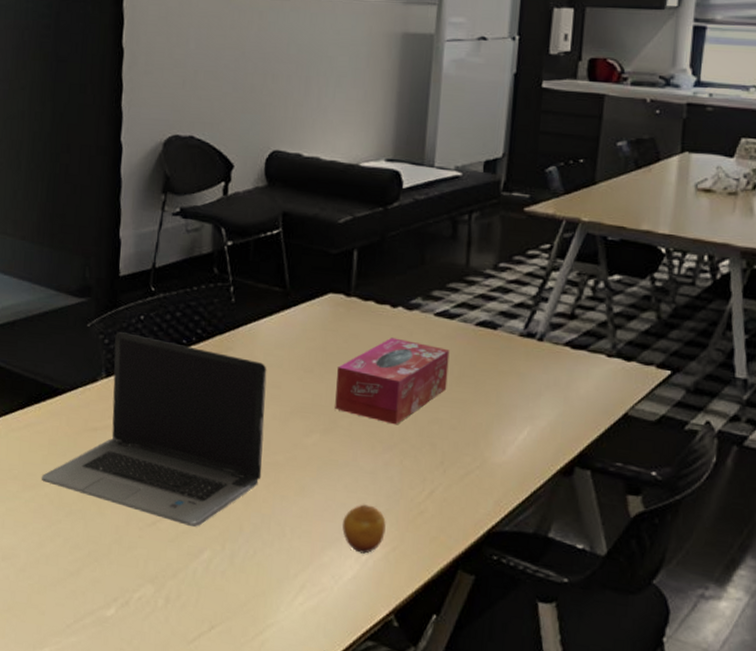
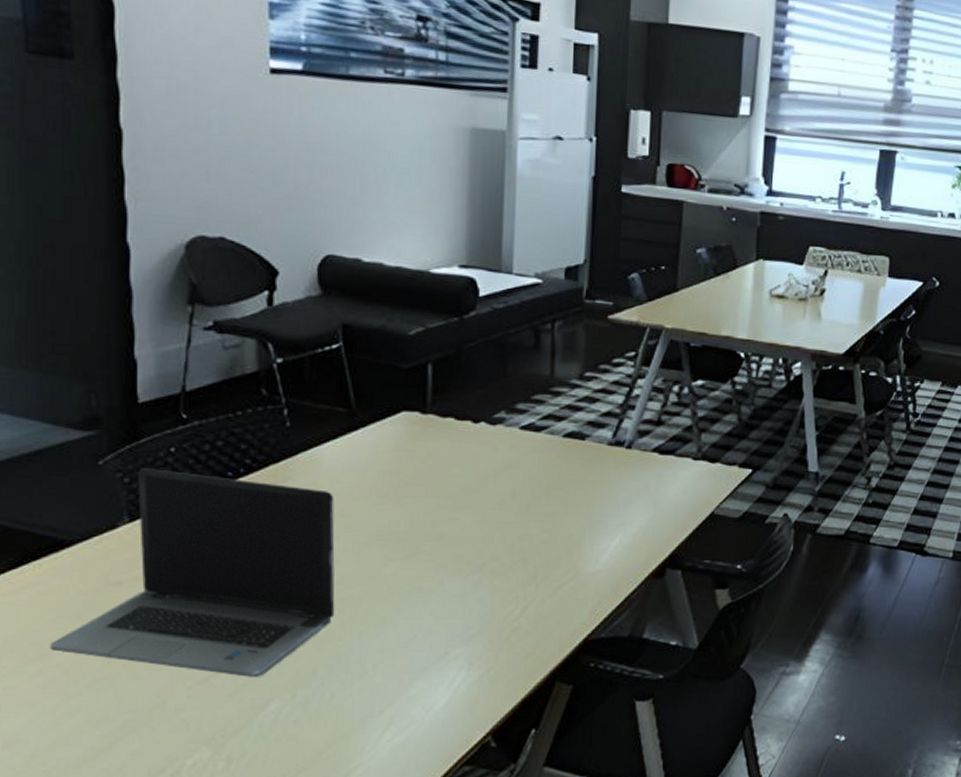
tissue box: present [335,337,450,425] -> none [415,454,538,545]
fruit: present [342,504,386,554] -> none [431,629,478,679]

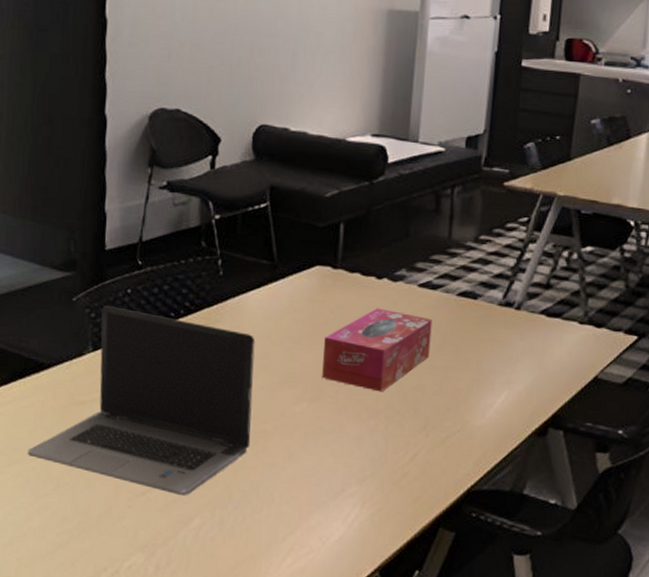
tissue box: none [415,454,538,545] -> present [322,308,433,392]

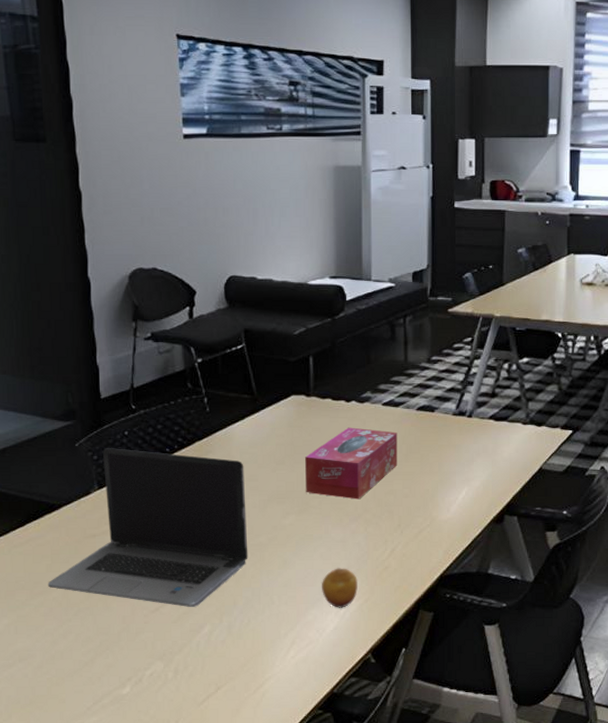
fruit: none [329,468,371,516] -> present [322,568,358,608]

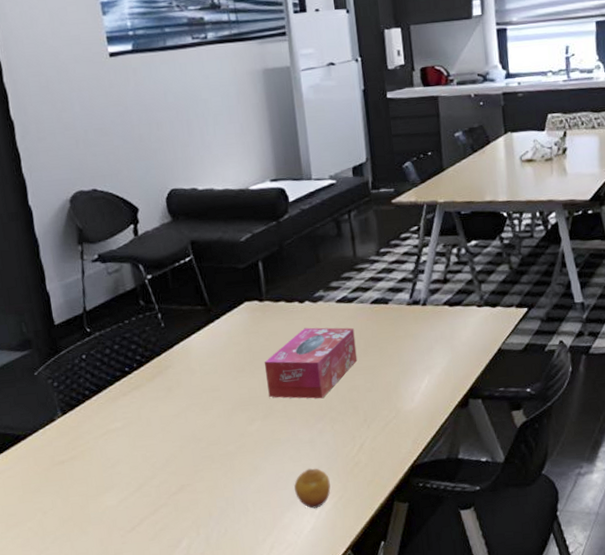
laptop computer: present [47,448,248,607] -> none [21,372,219,523]

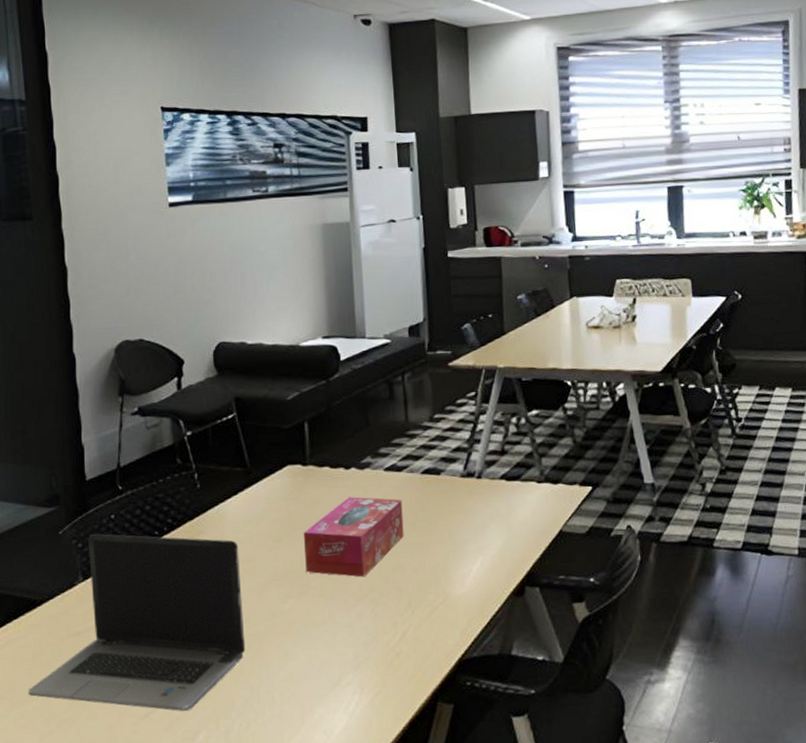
laptop computer: none [21,372,219,523] -> present [28,534,246,711]
fruit: present [294,468,331,509] -> none [327,657,367,704]

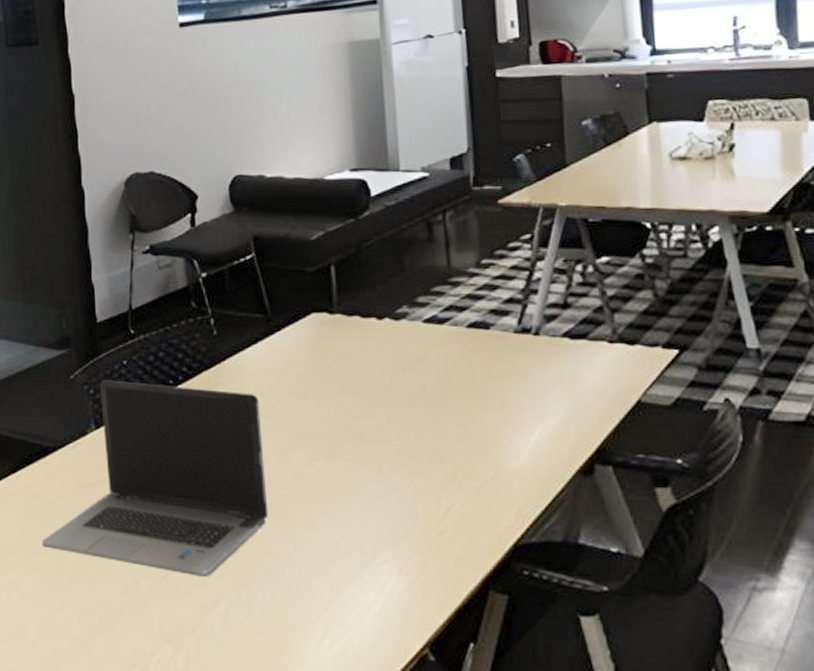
tissue box: present [303,496,404,577] -> none [330,351,447,443]

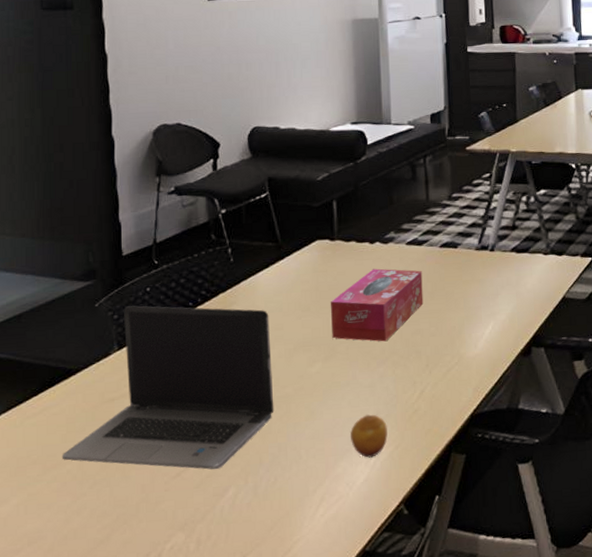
tissue box: none [330,351,447,443] -> present [330,268,424,342]
fruit: none [360,531,406,585] -> present [351,414,388,458]

